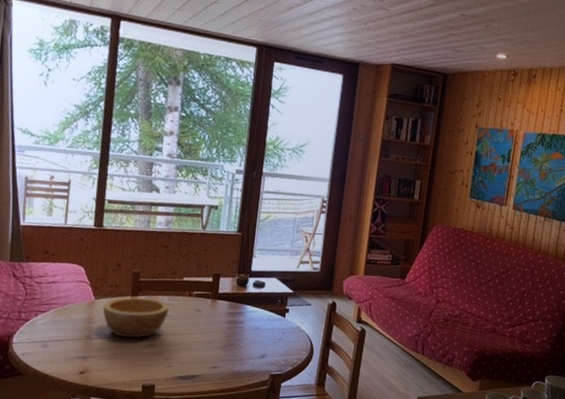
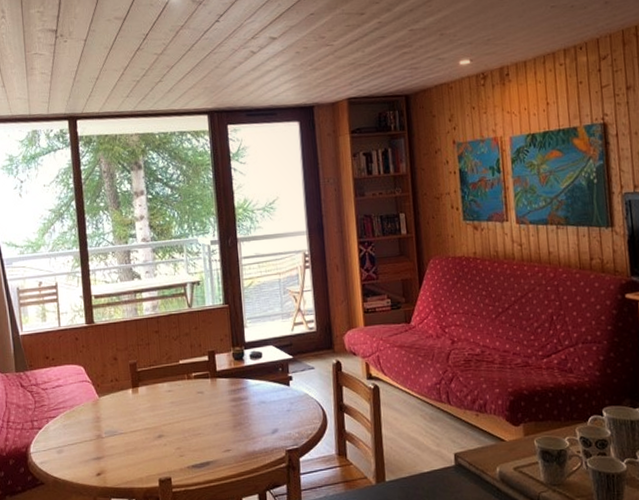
bowl: present [102,296,170,338] -> none [107,387,171,432]

